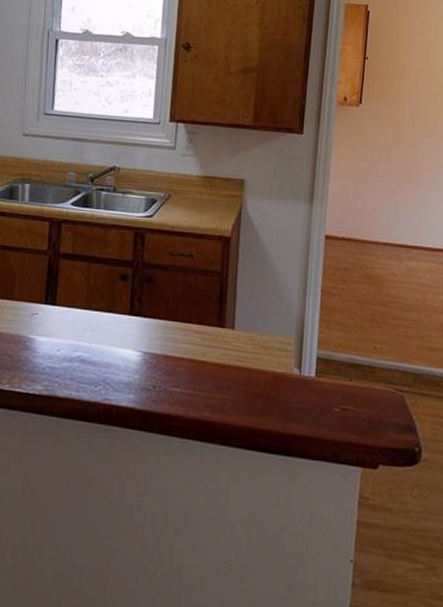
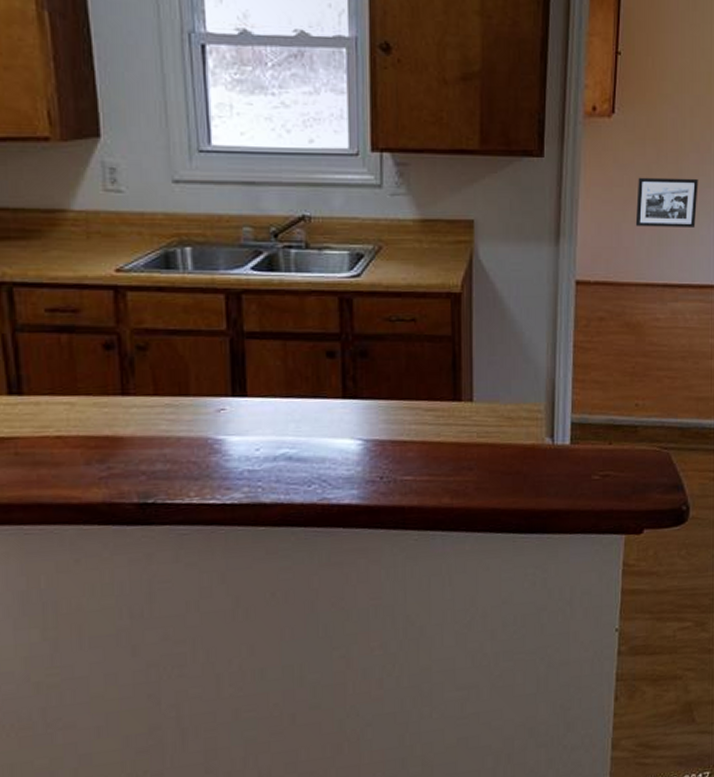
picture frame: none [377,155,431,199] -> present [635,177,698,227]

